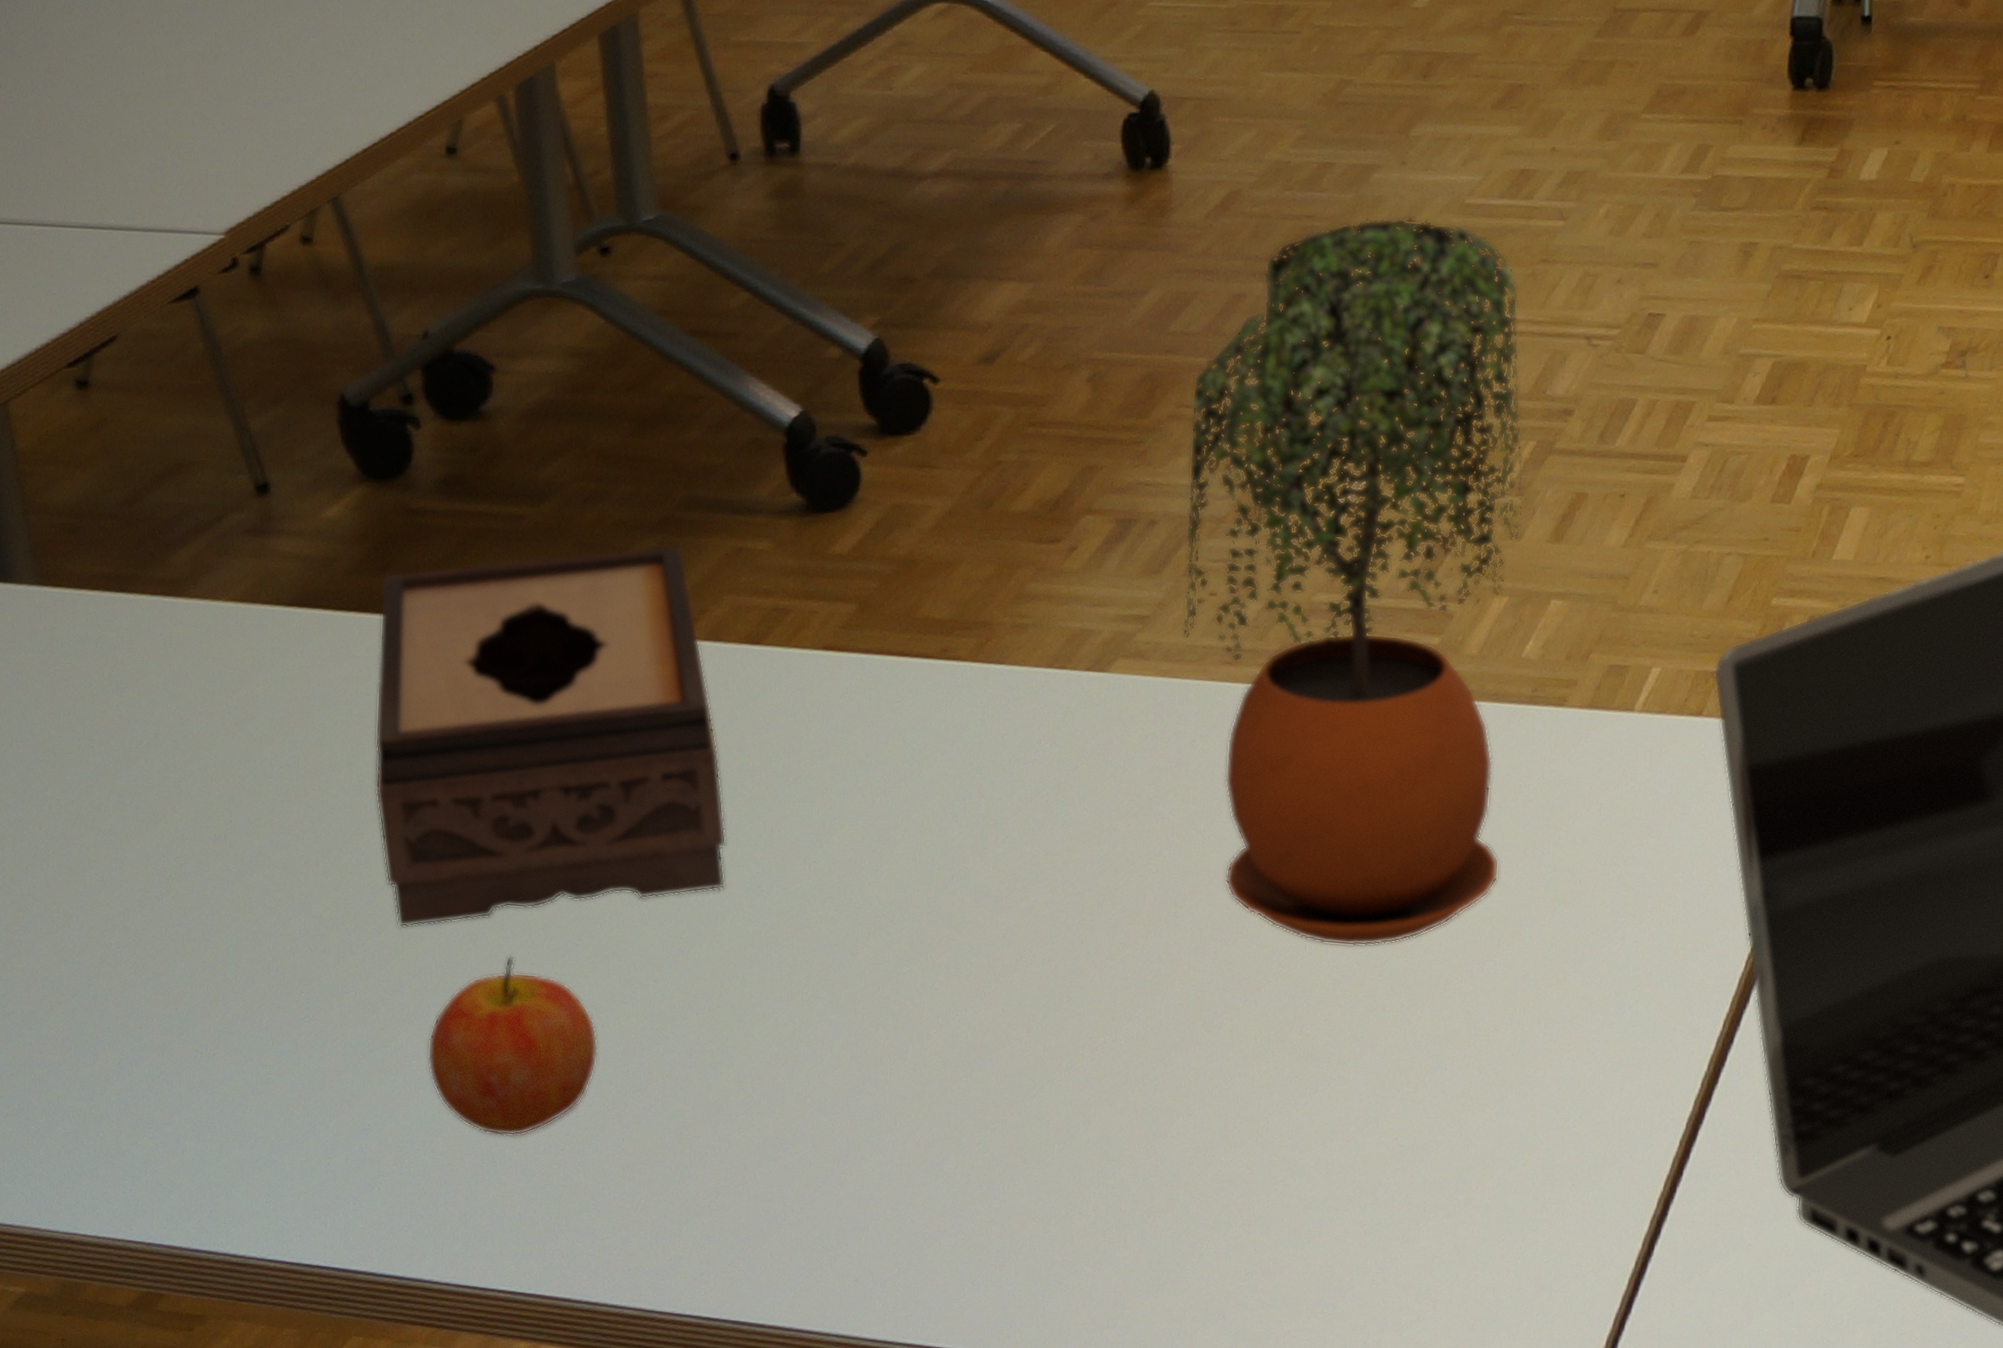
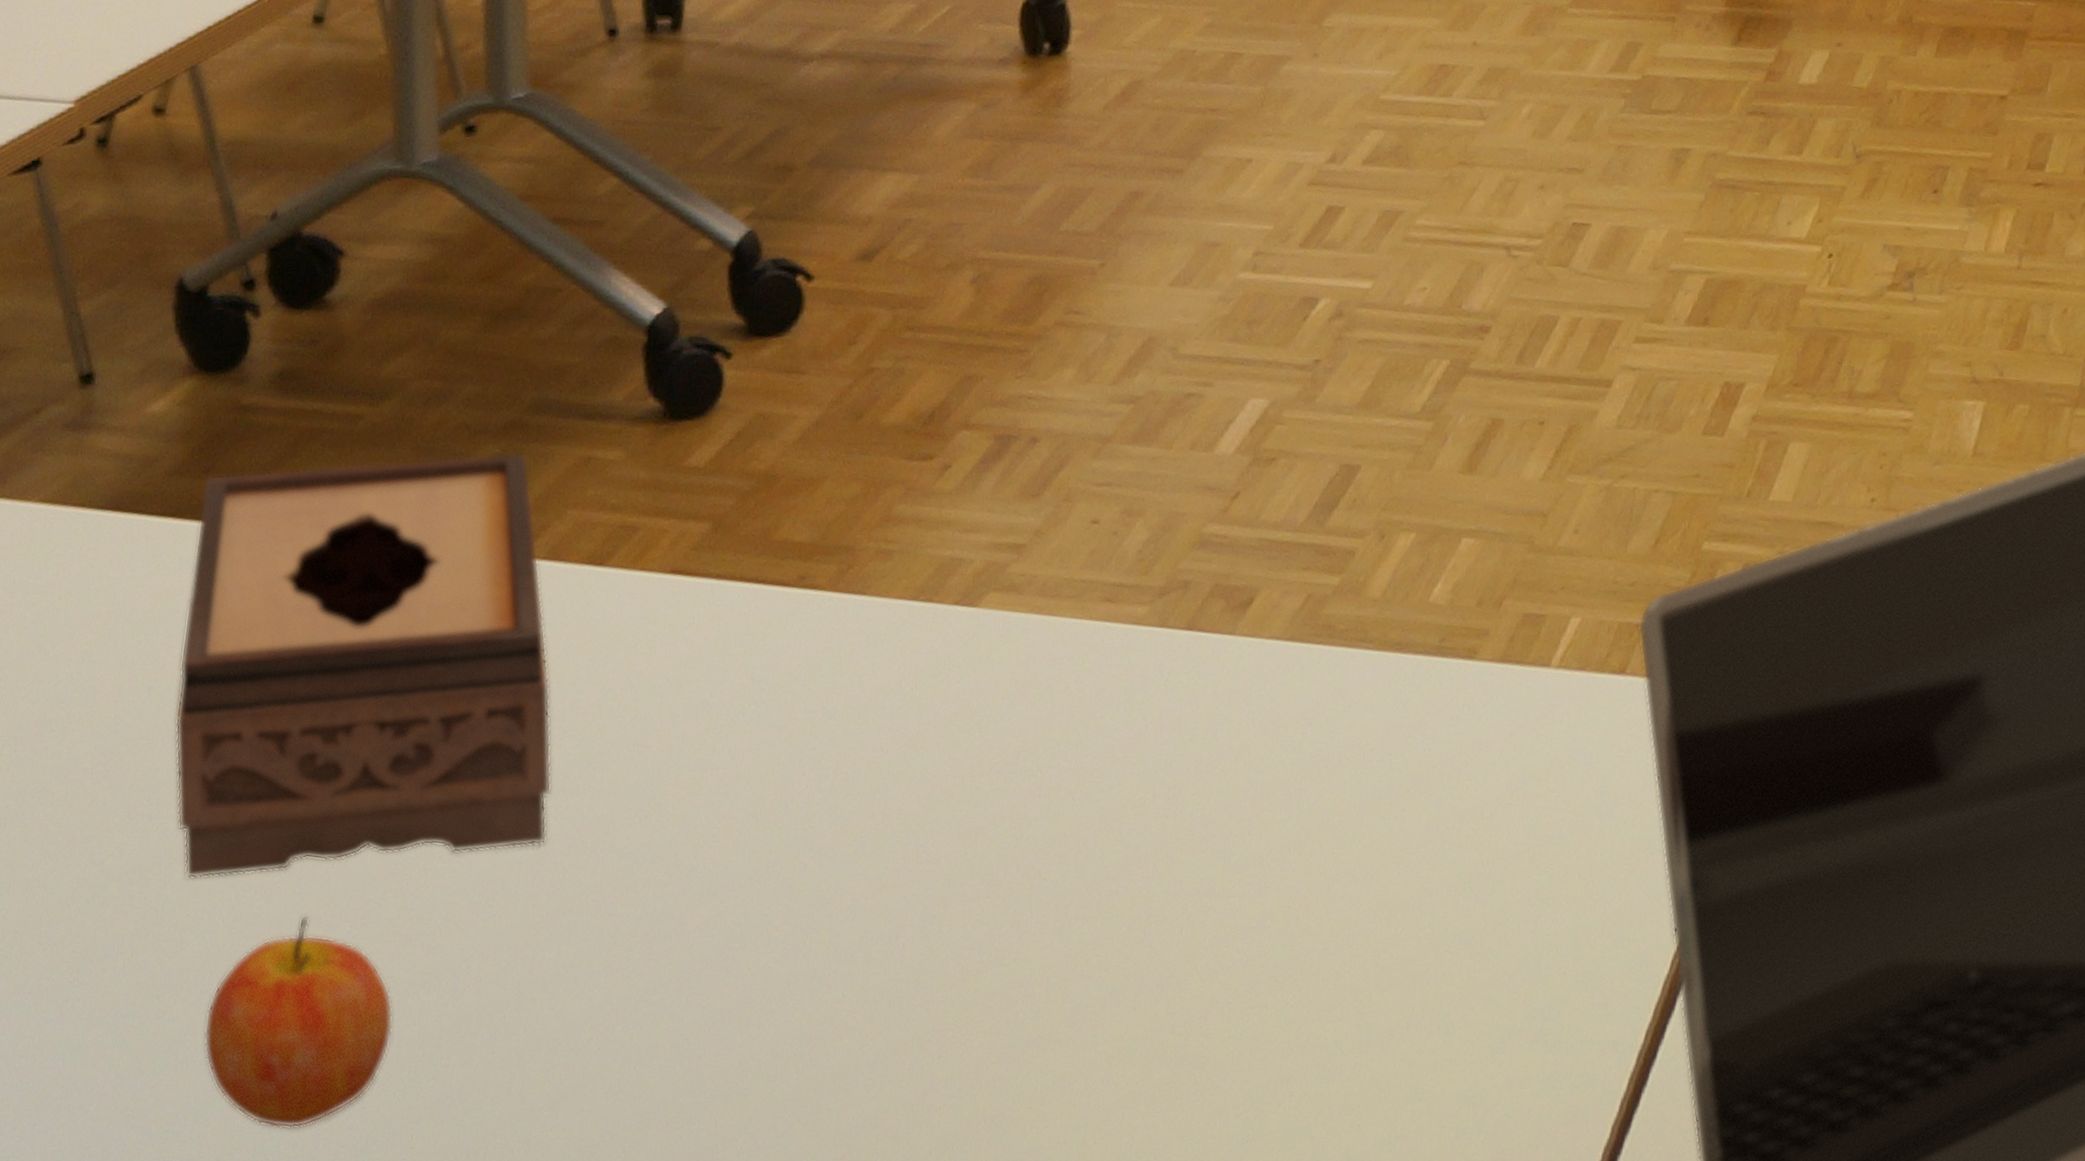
potted plant: present [1184,216,1523,947] -> none [1062,112,1435,932]

